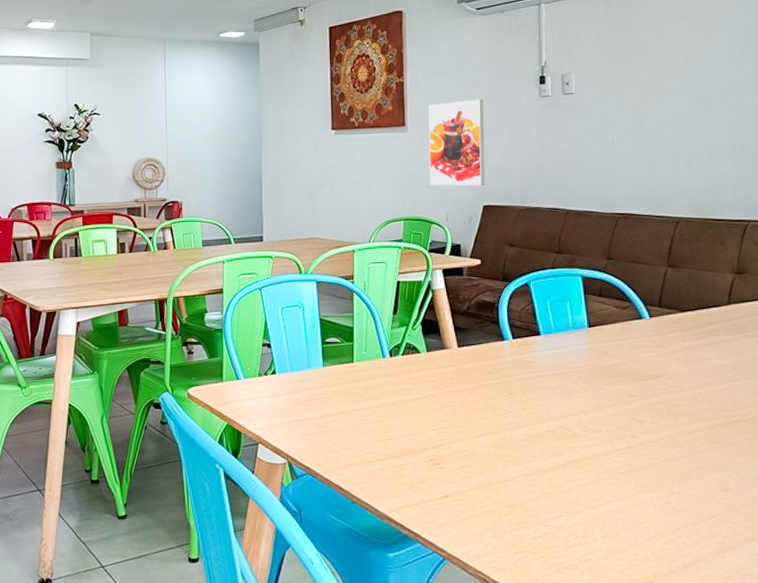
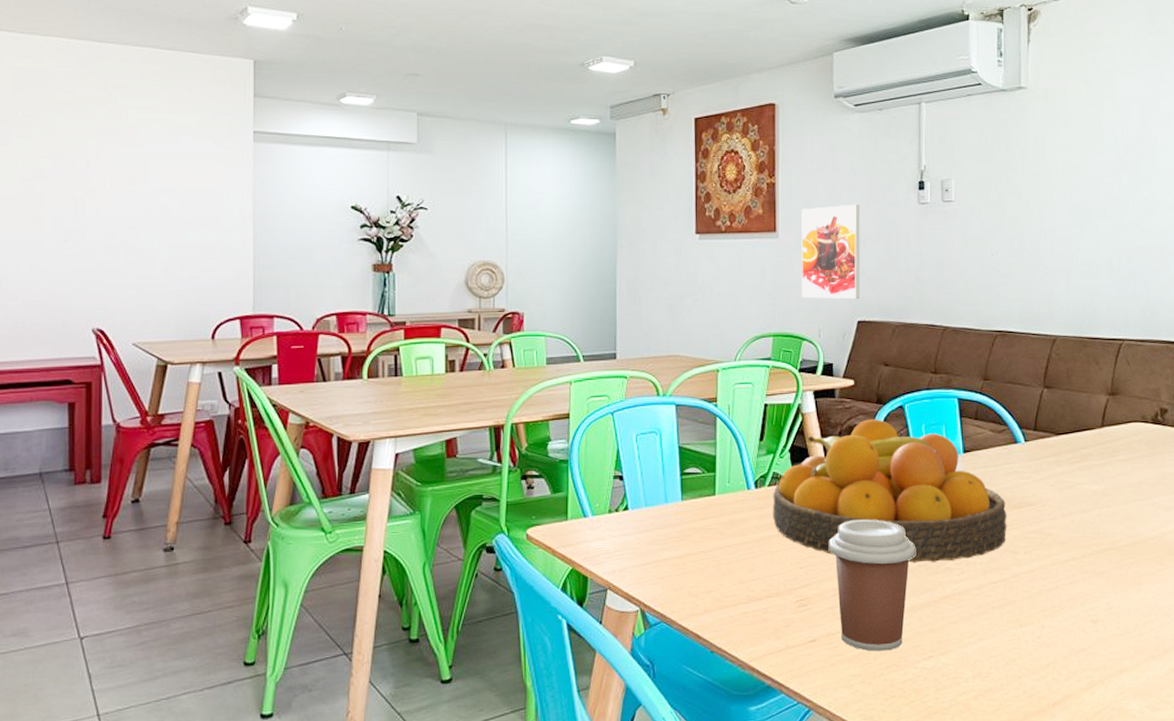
fruit bowl: none [406,295,633,428] -> present [773,419,1007,563]
coffee cup: none [460,387,543,509] -> present [829,519,915,651]

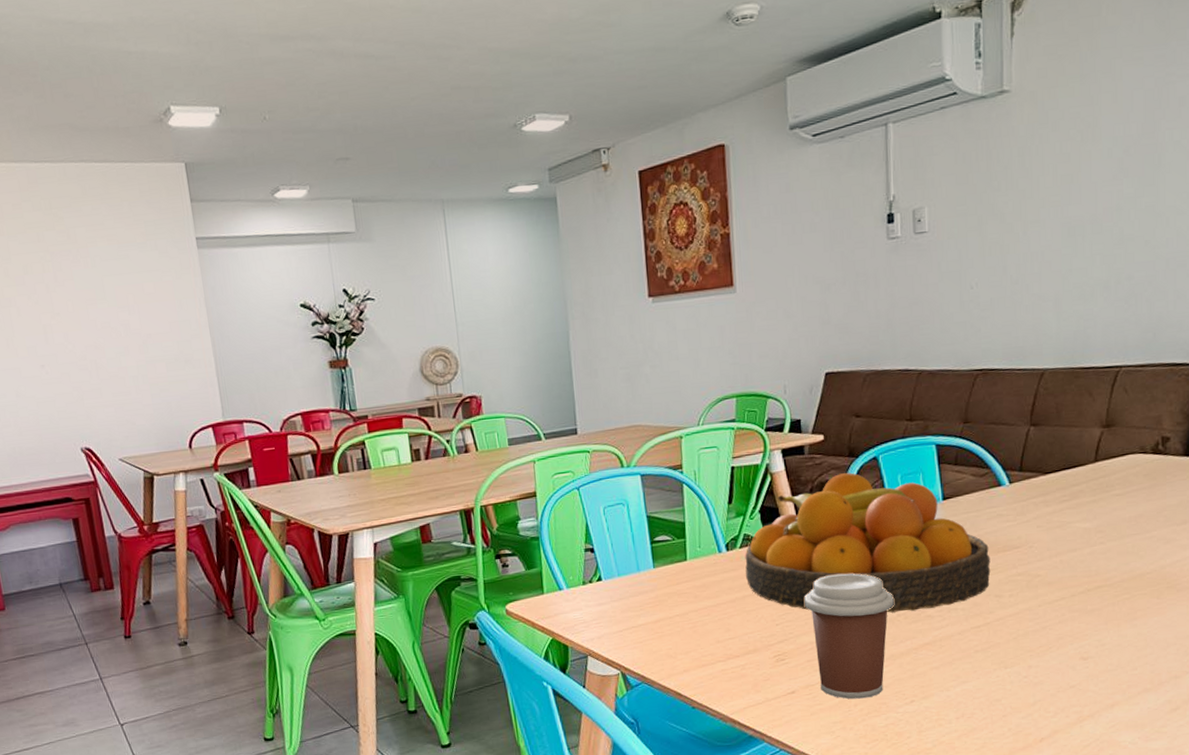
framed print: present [801,204,860,299] -> none [759,246,827,354]

